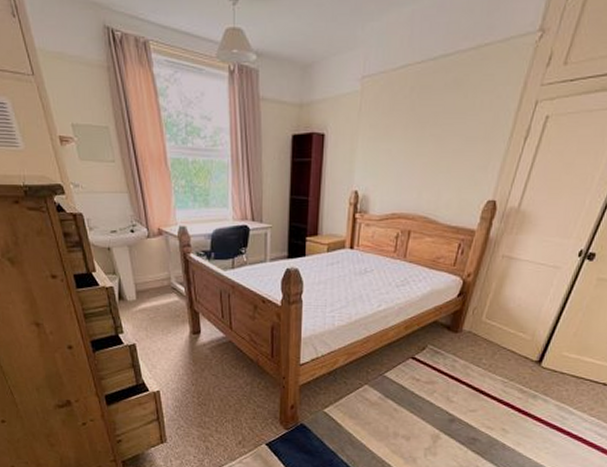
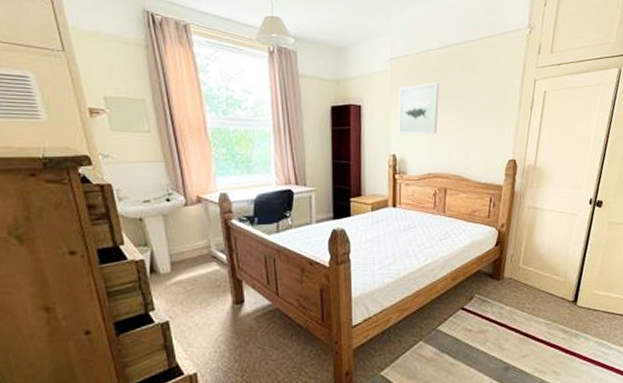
wall art: none [363,105,417,169] -> present [397,82,440,135]

